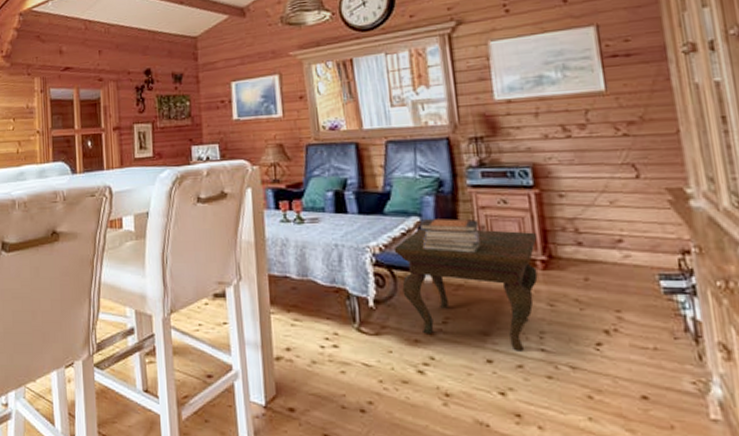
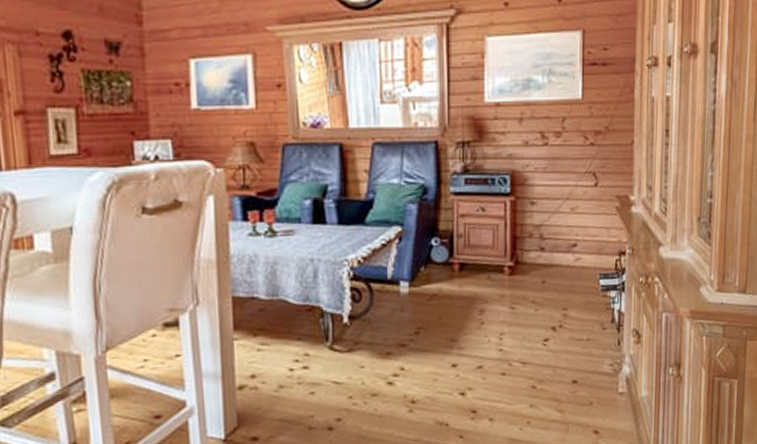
side table: present [394,229,538,351] -> none [373,238,507,353]
book stack: present [420,218,480,253] -> none [401,227,457,262]

